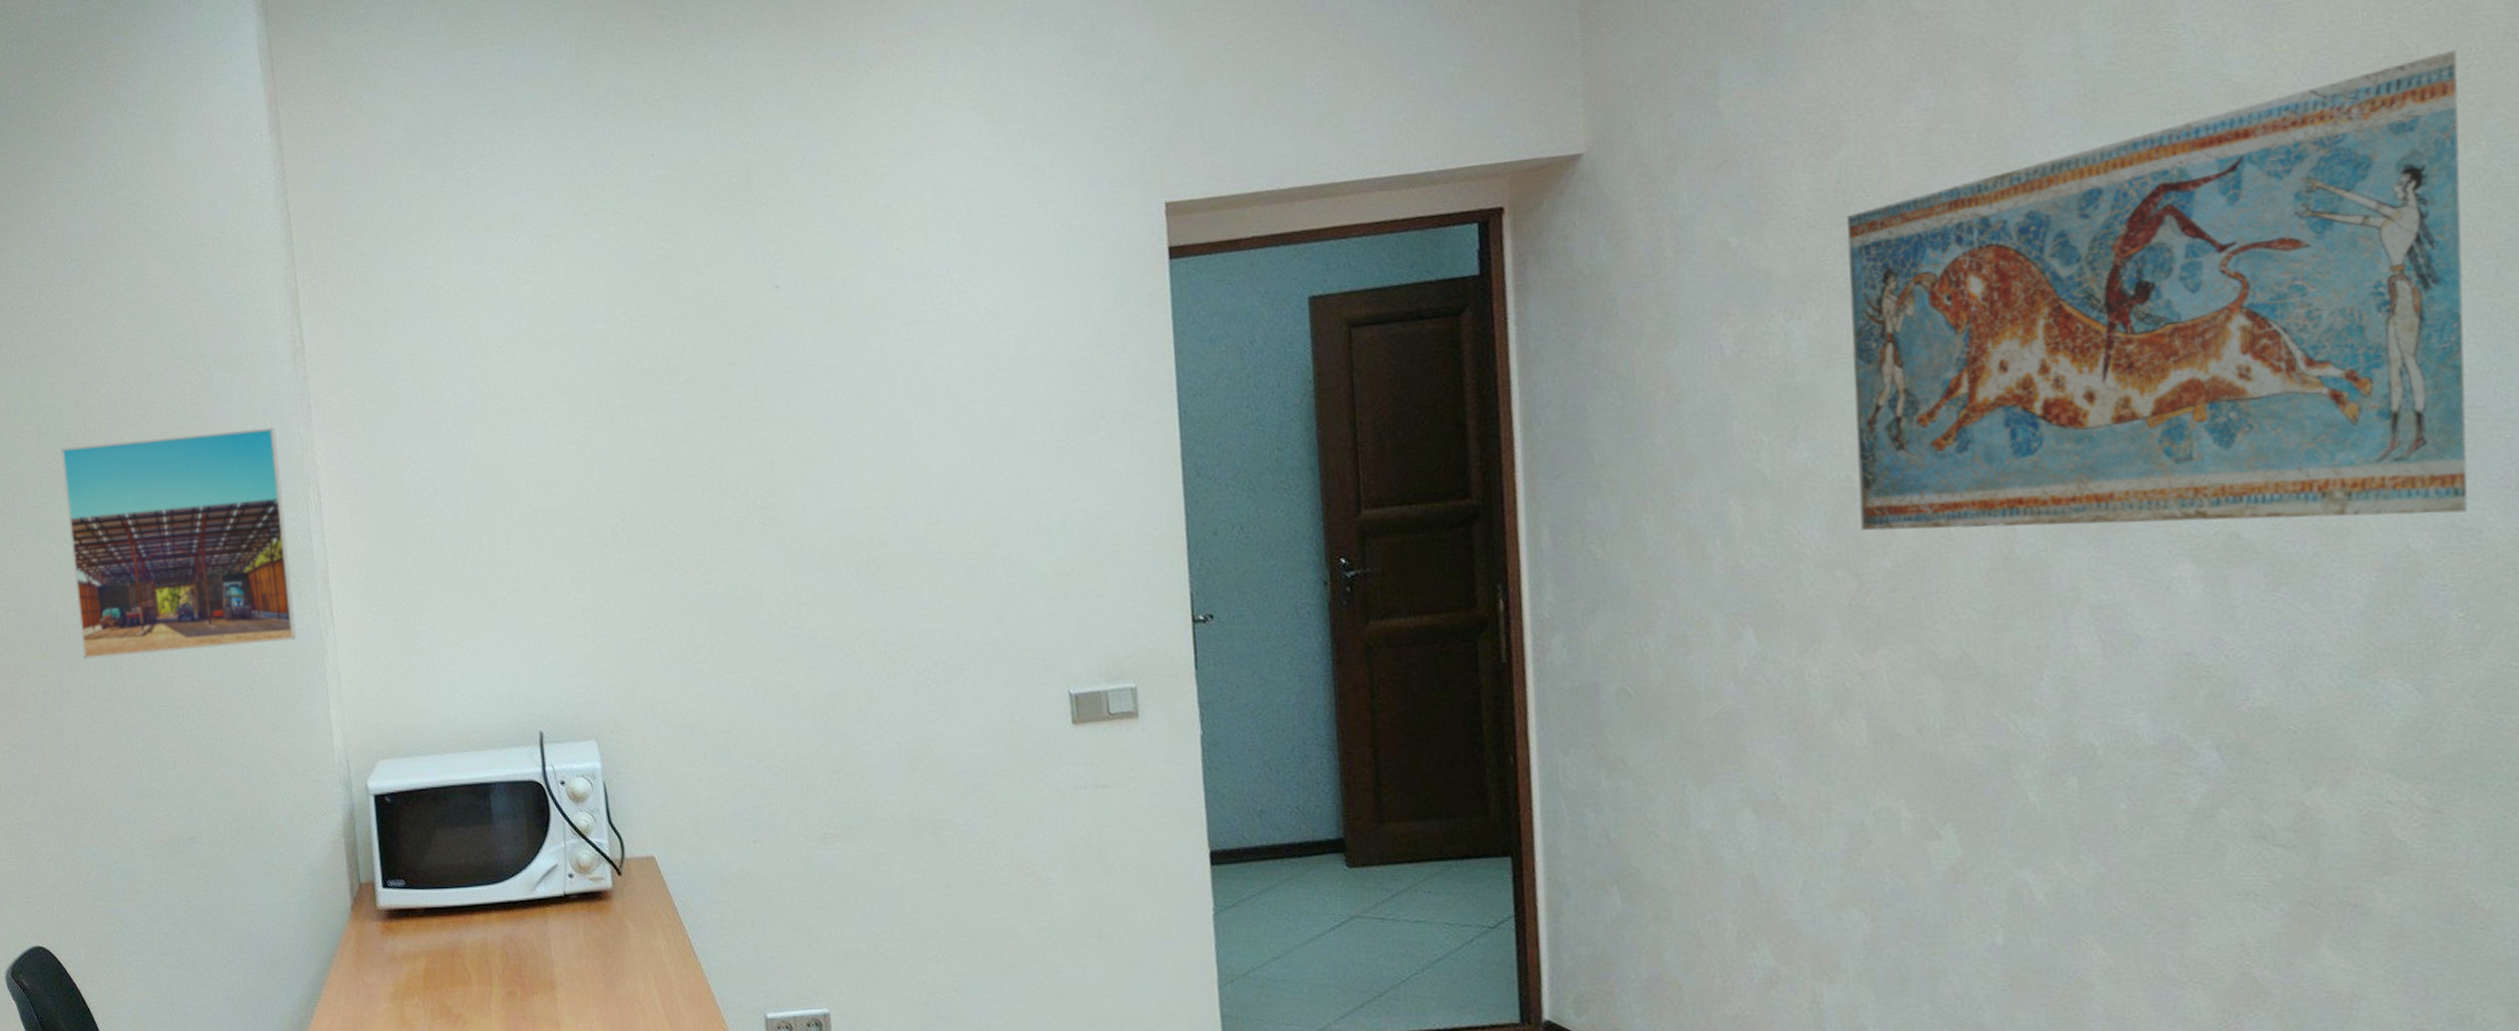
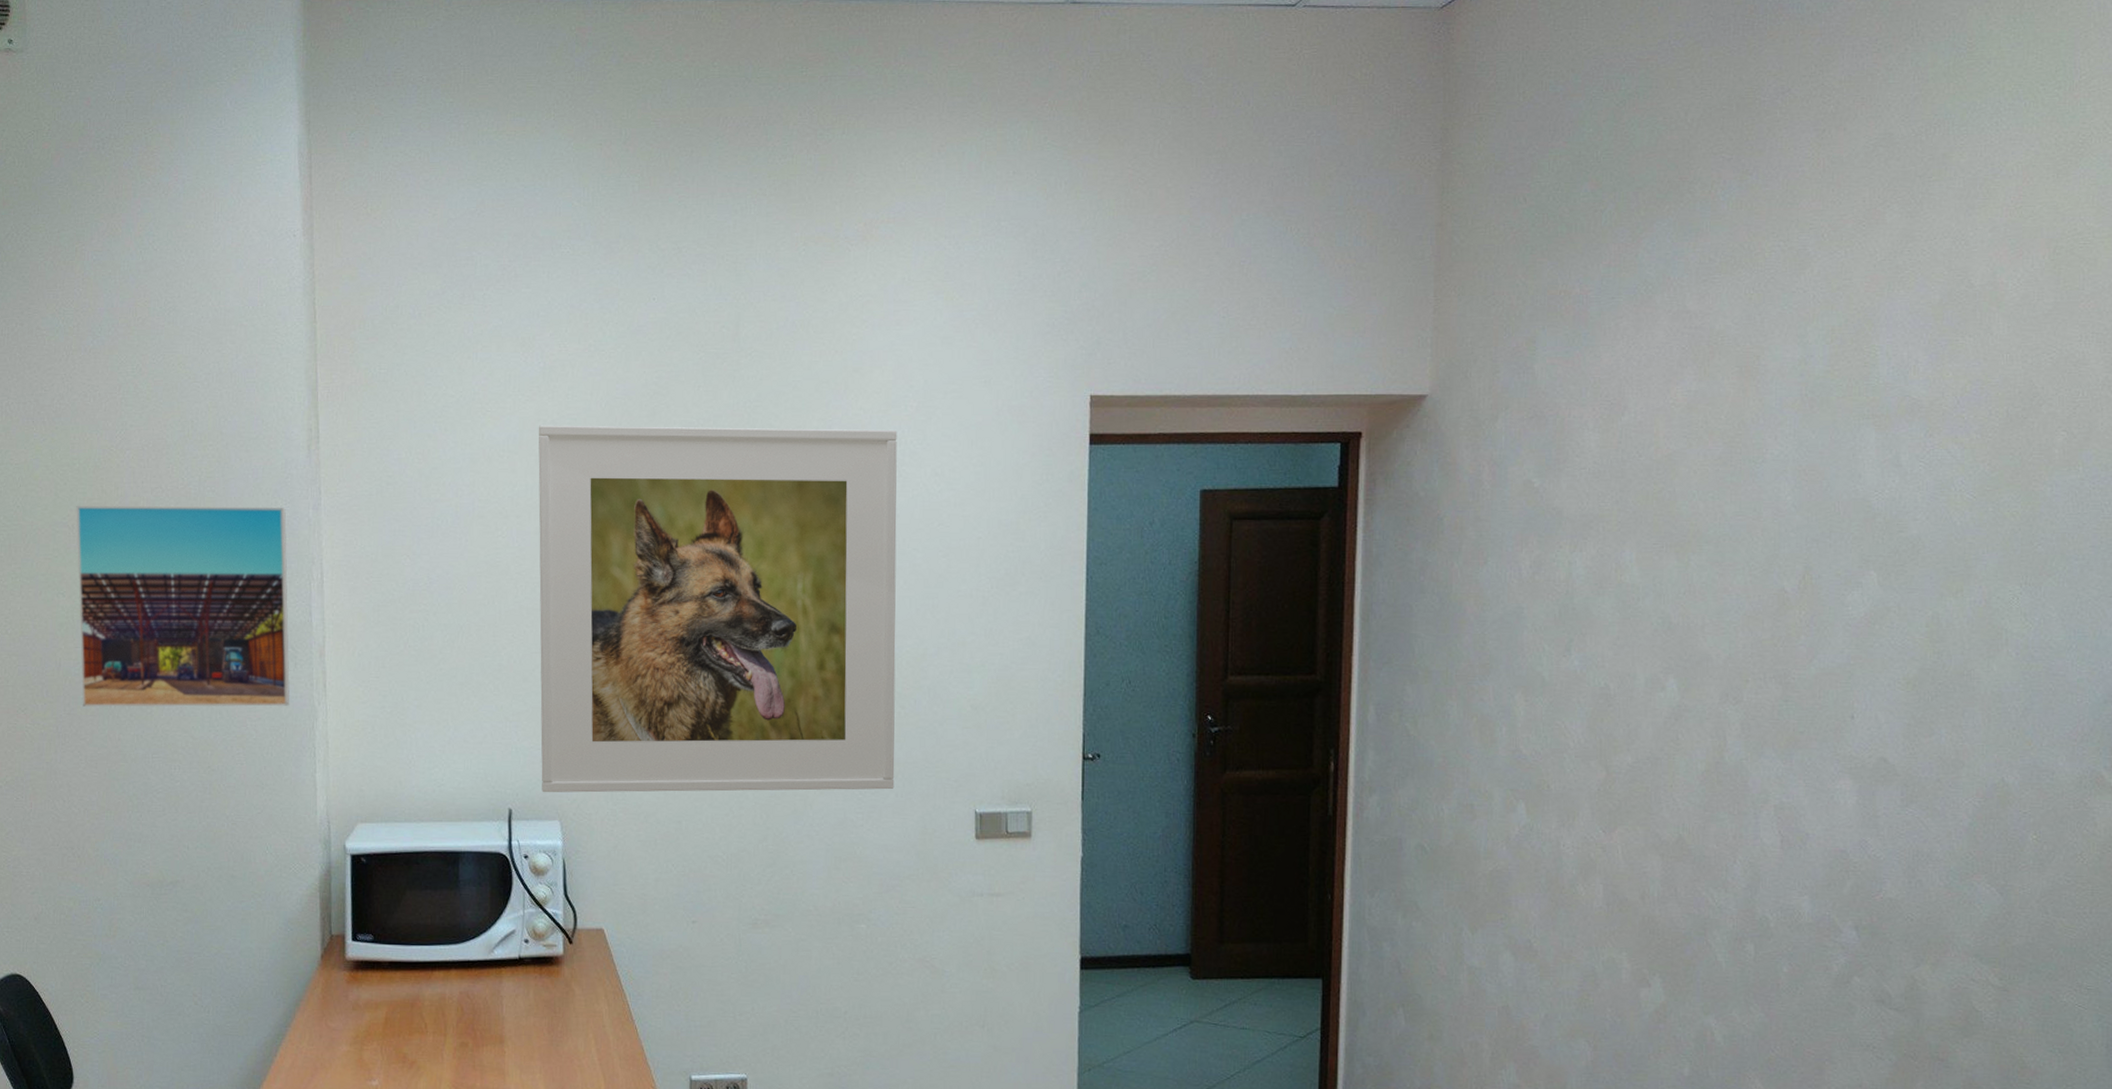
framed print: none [537,269,972,711] -> present [538,425,897,793]
fresco: present [1846,49,2469,531] -> none [1613,392,2068,756]

